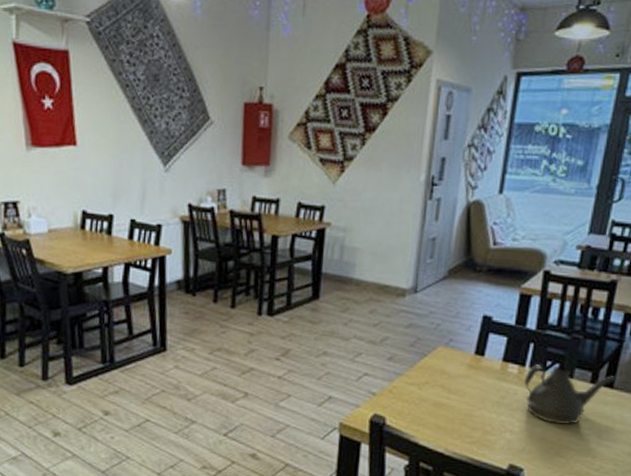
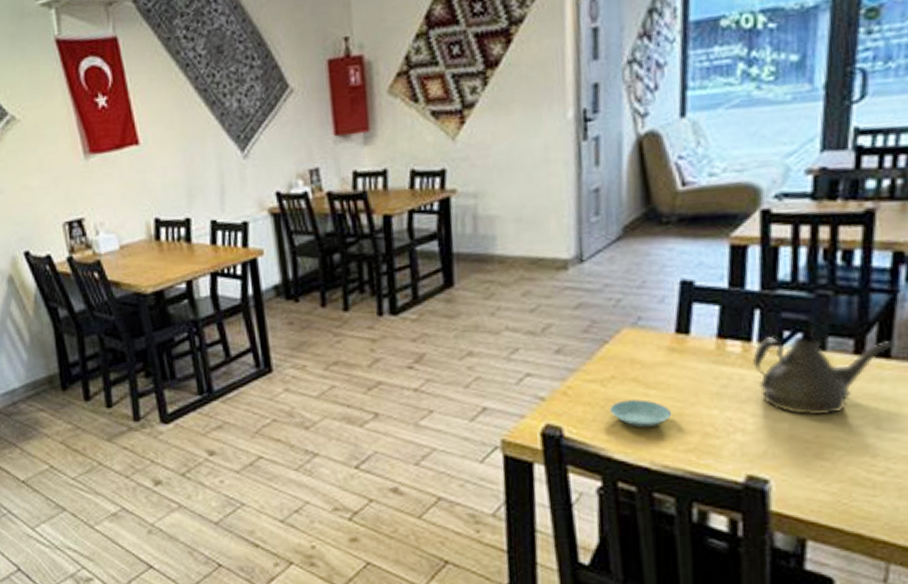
saucer: none [421,401,464,423] -> present [609,399,672,428]

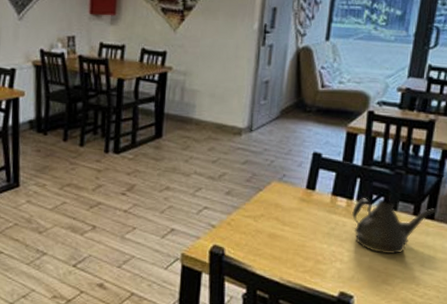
saucer: present [609,399,672,428] -> none [257,232,298,253]

